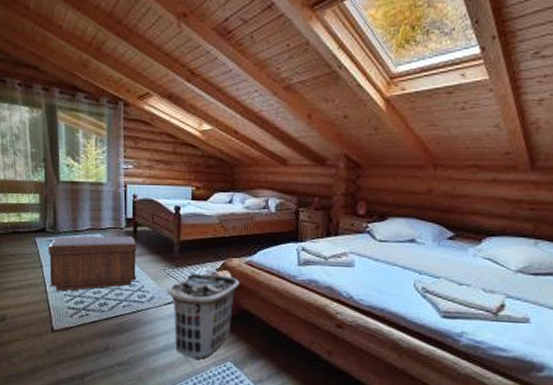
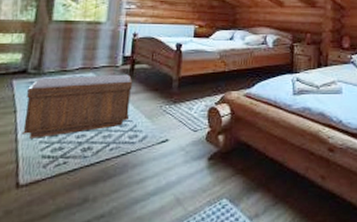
clothes hamper: present [167,273,240,358] -> none [162,108,239,199]

